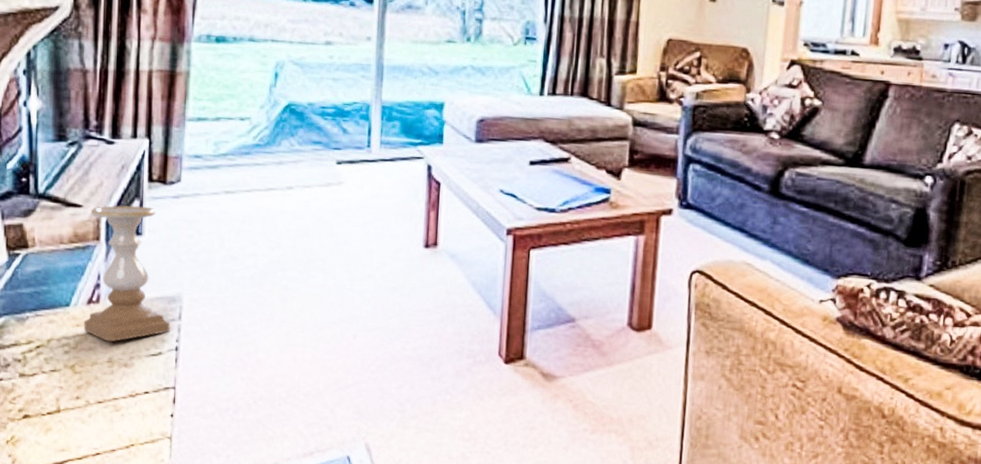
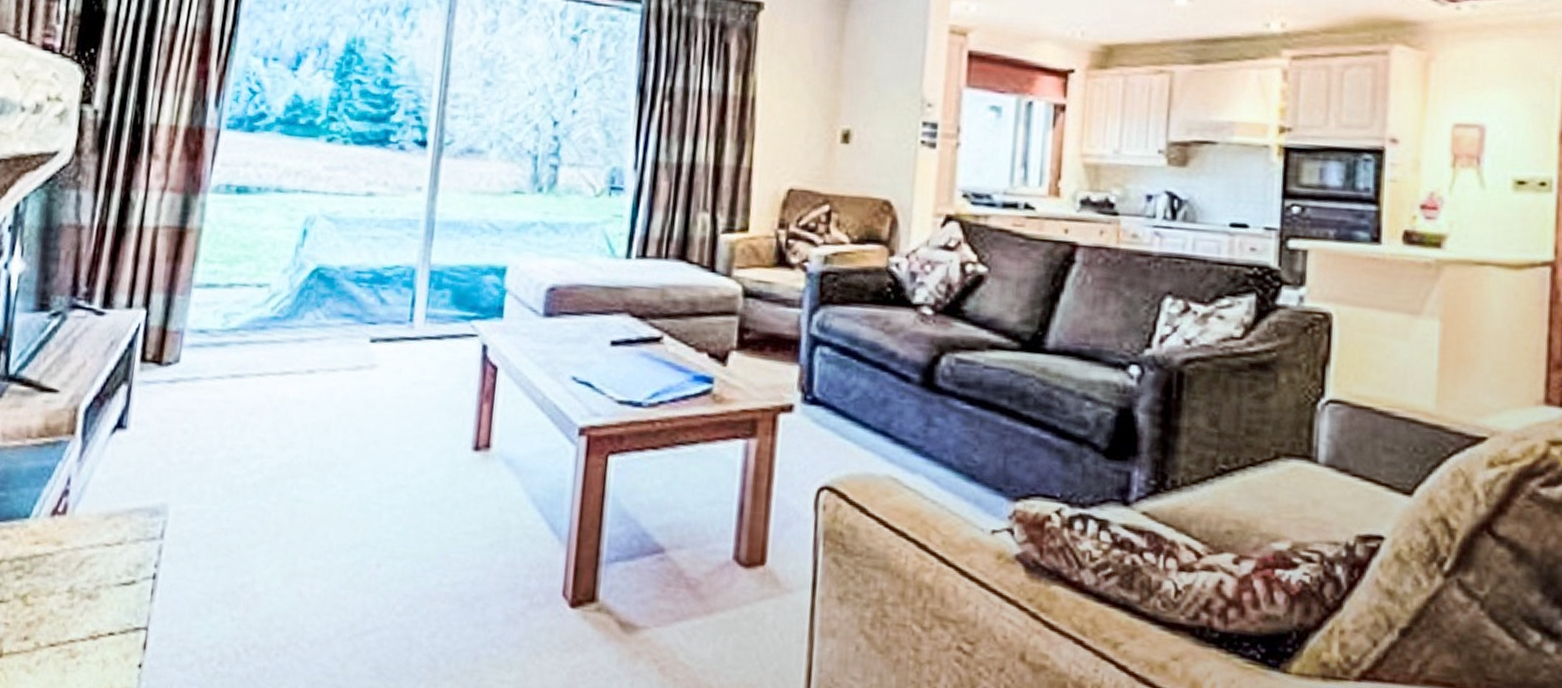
candle holder: present [84,205,170,342] -> none [43,391,150,566]

